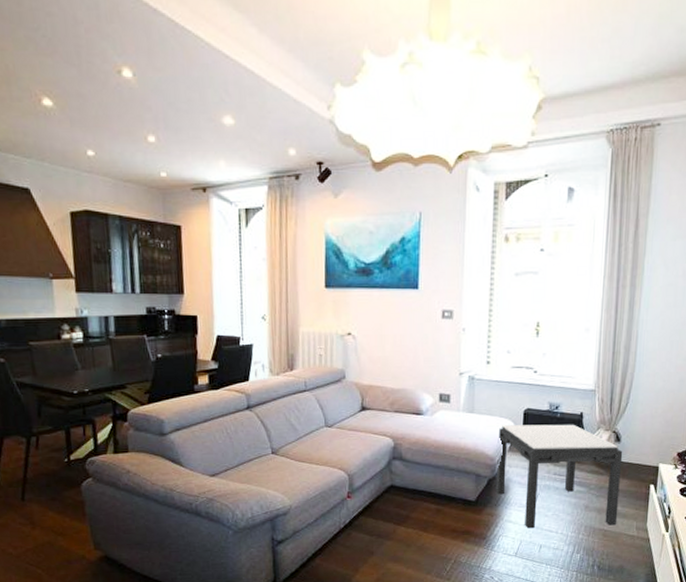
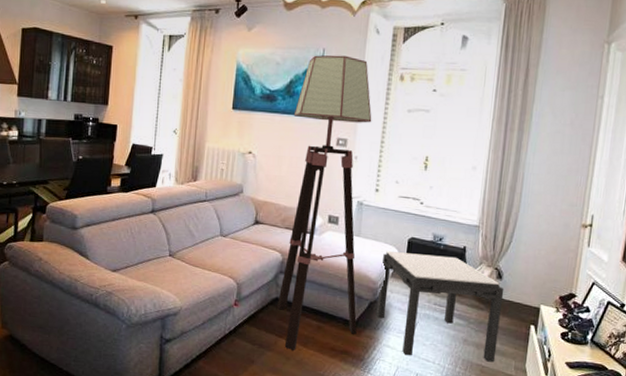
floor lamp: none [393,218,478,538] -> present [277,55,372,351]

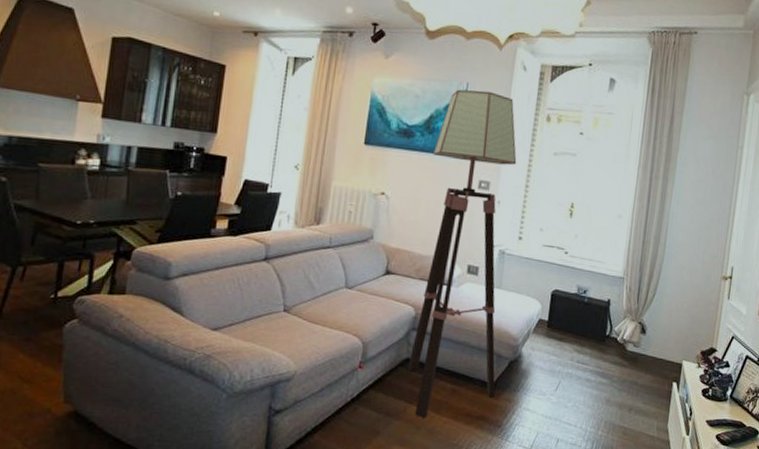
side table: present [376,251,504,363] -> none [516,305,648,424]

